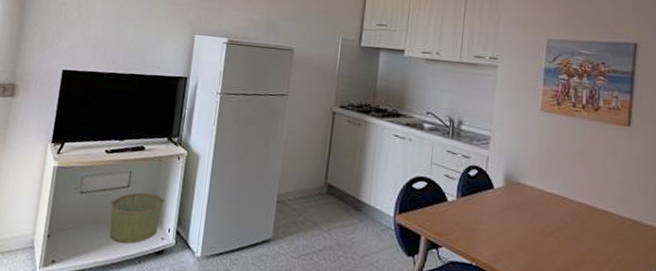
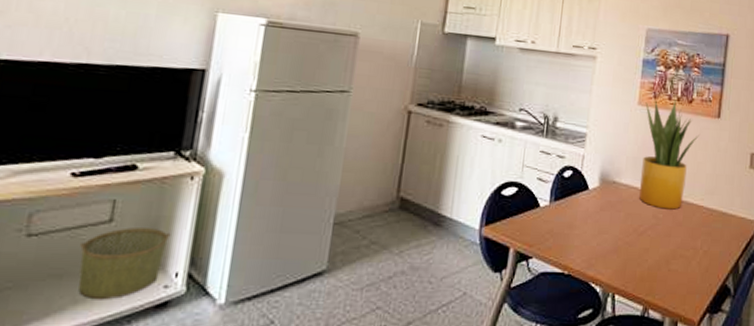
planter: none [545,107,608,215] -> present [639,99,699,210]

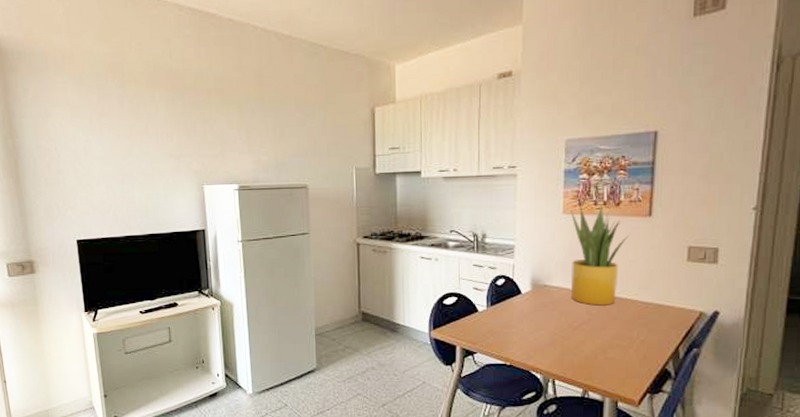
basket: present [78,227,171,299] -> none [156,345,209,392]

